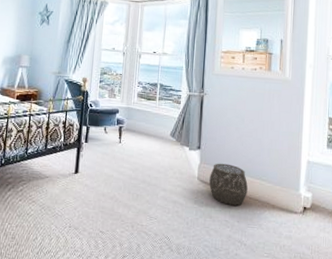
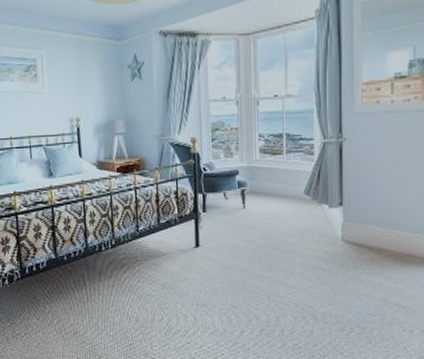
woven basket: present [209,163,248,206] -> none [356,219,405,265]

